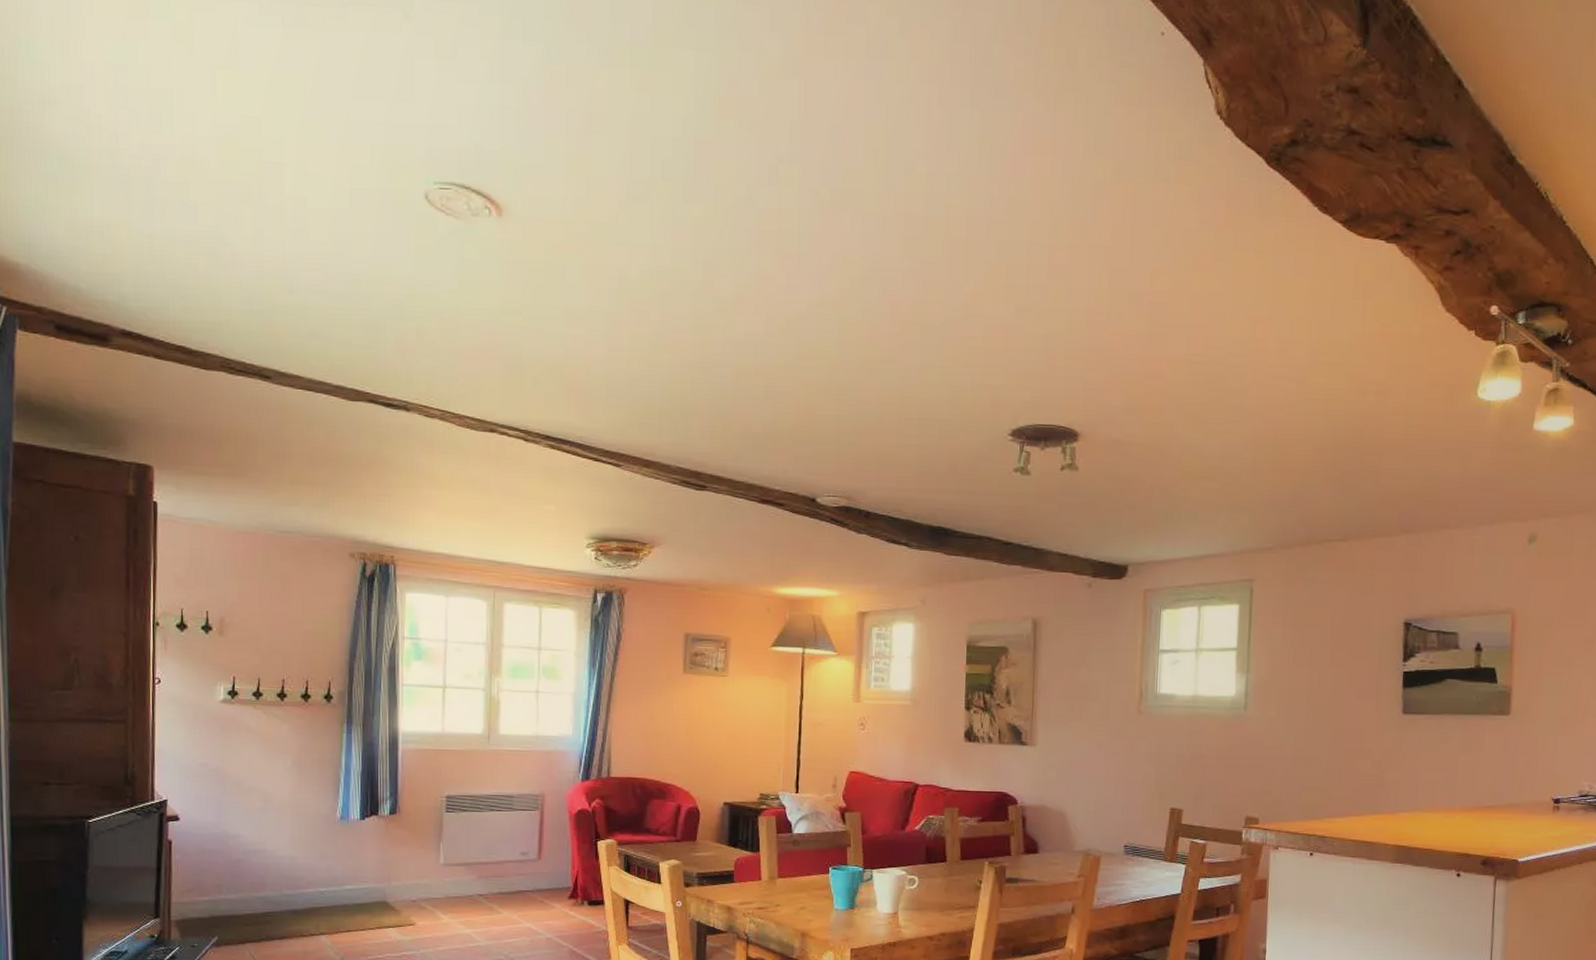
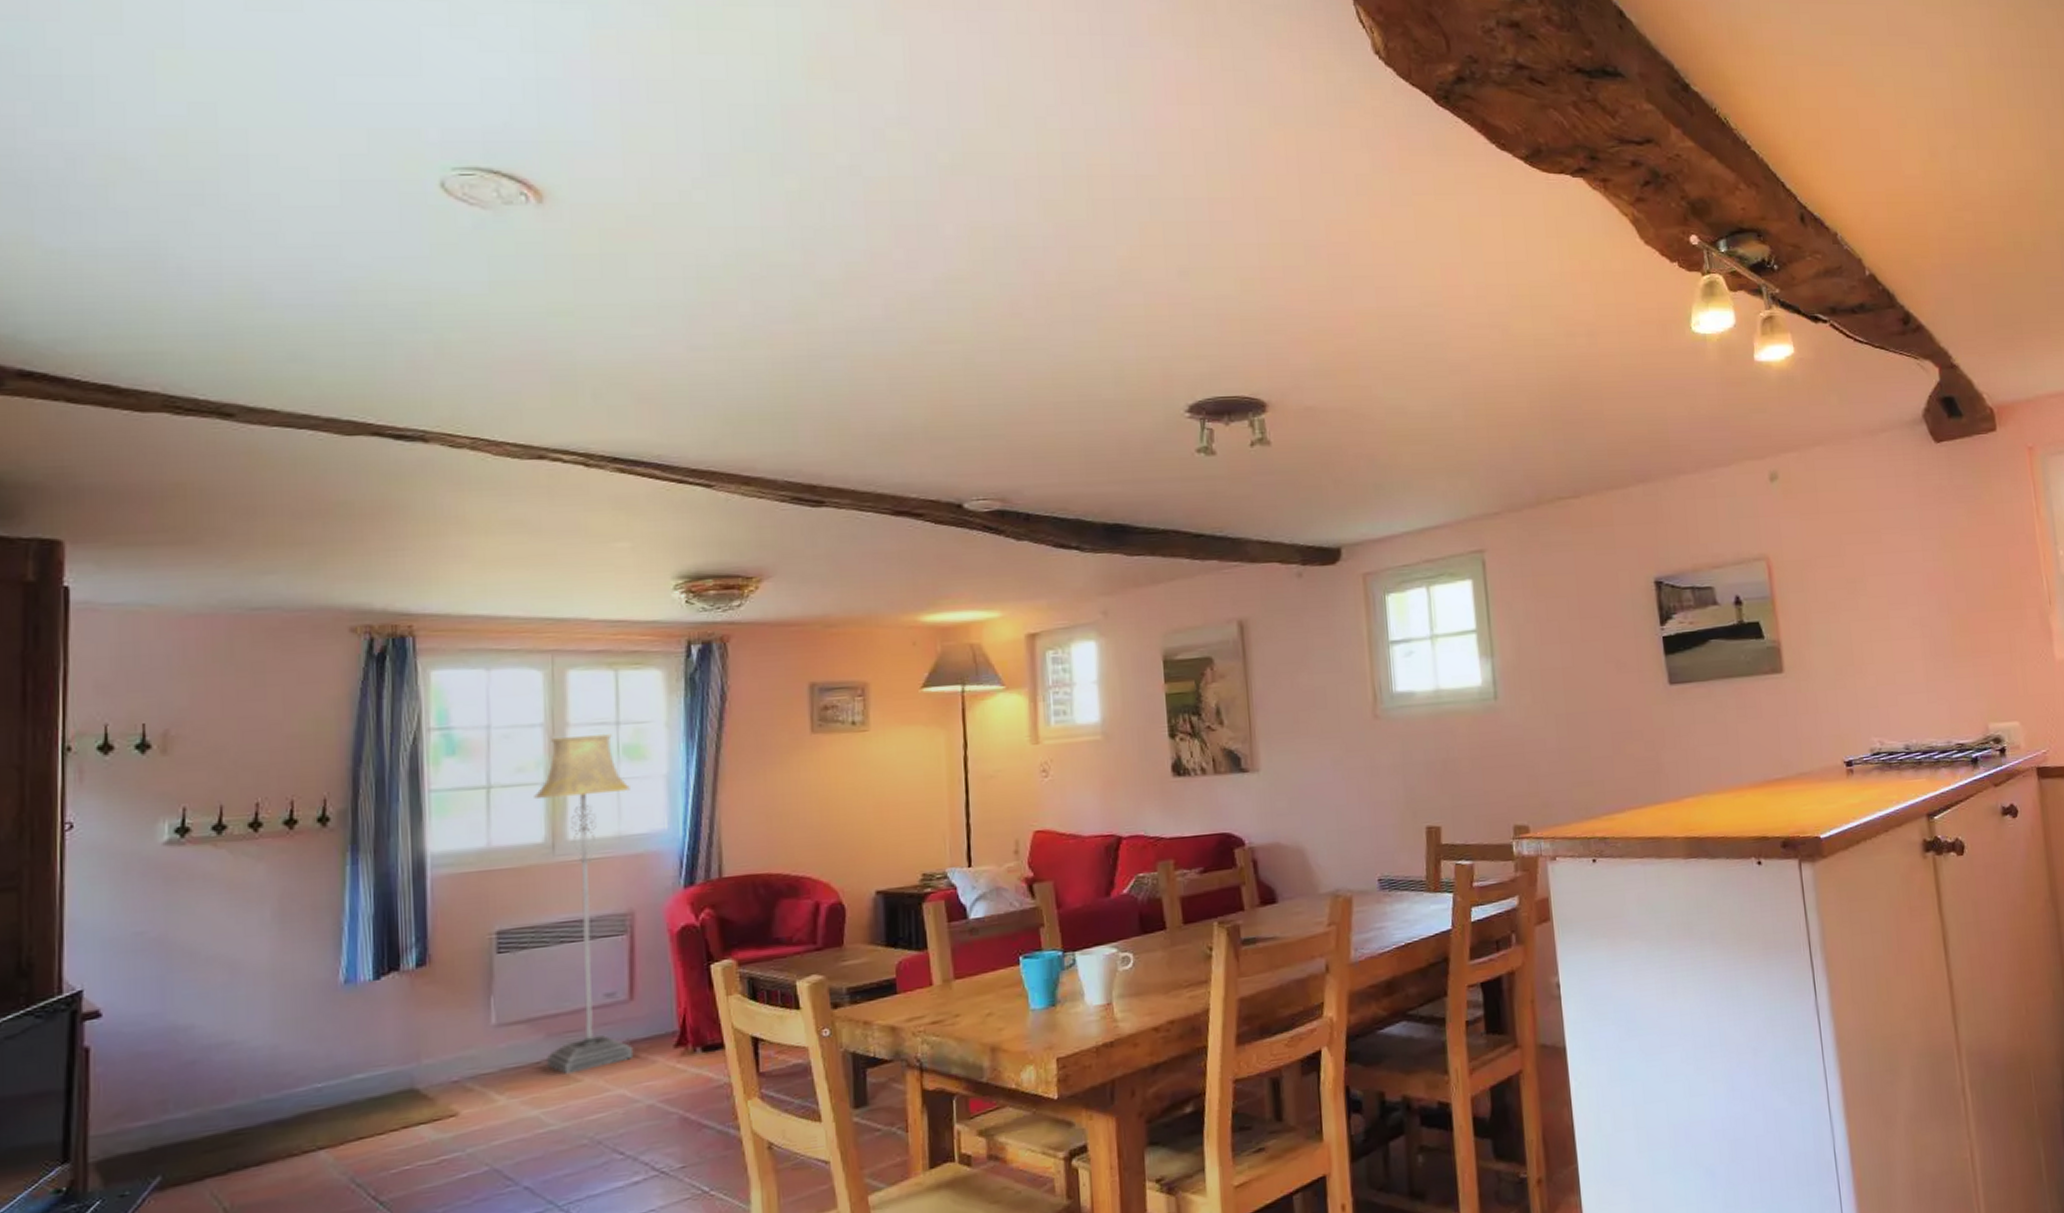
floor lamp: none [476,655,546,907] -> present [534,733,634,1074]

